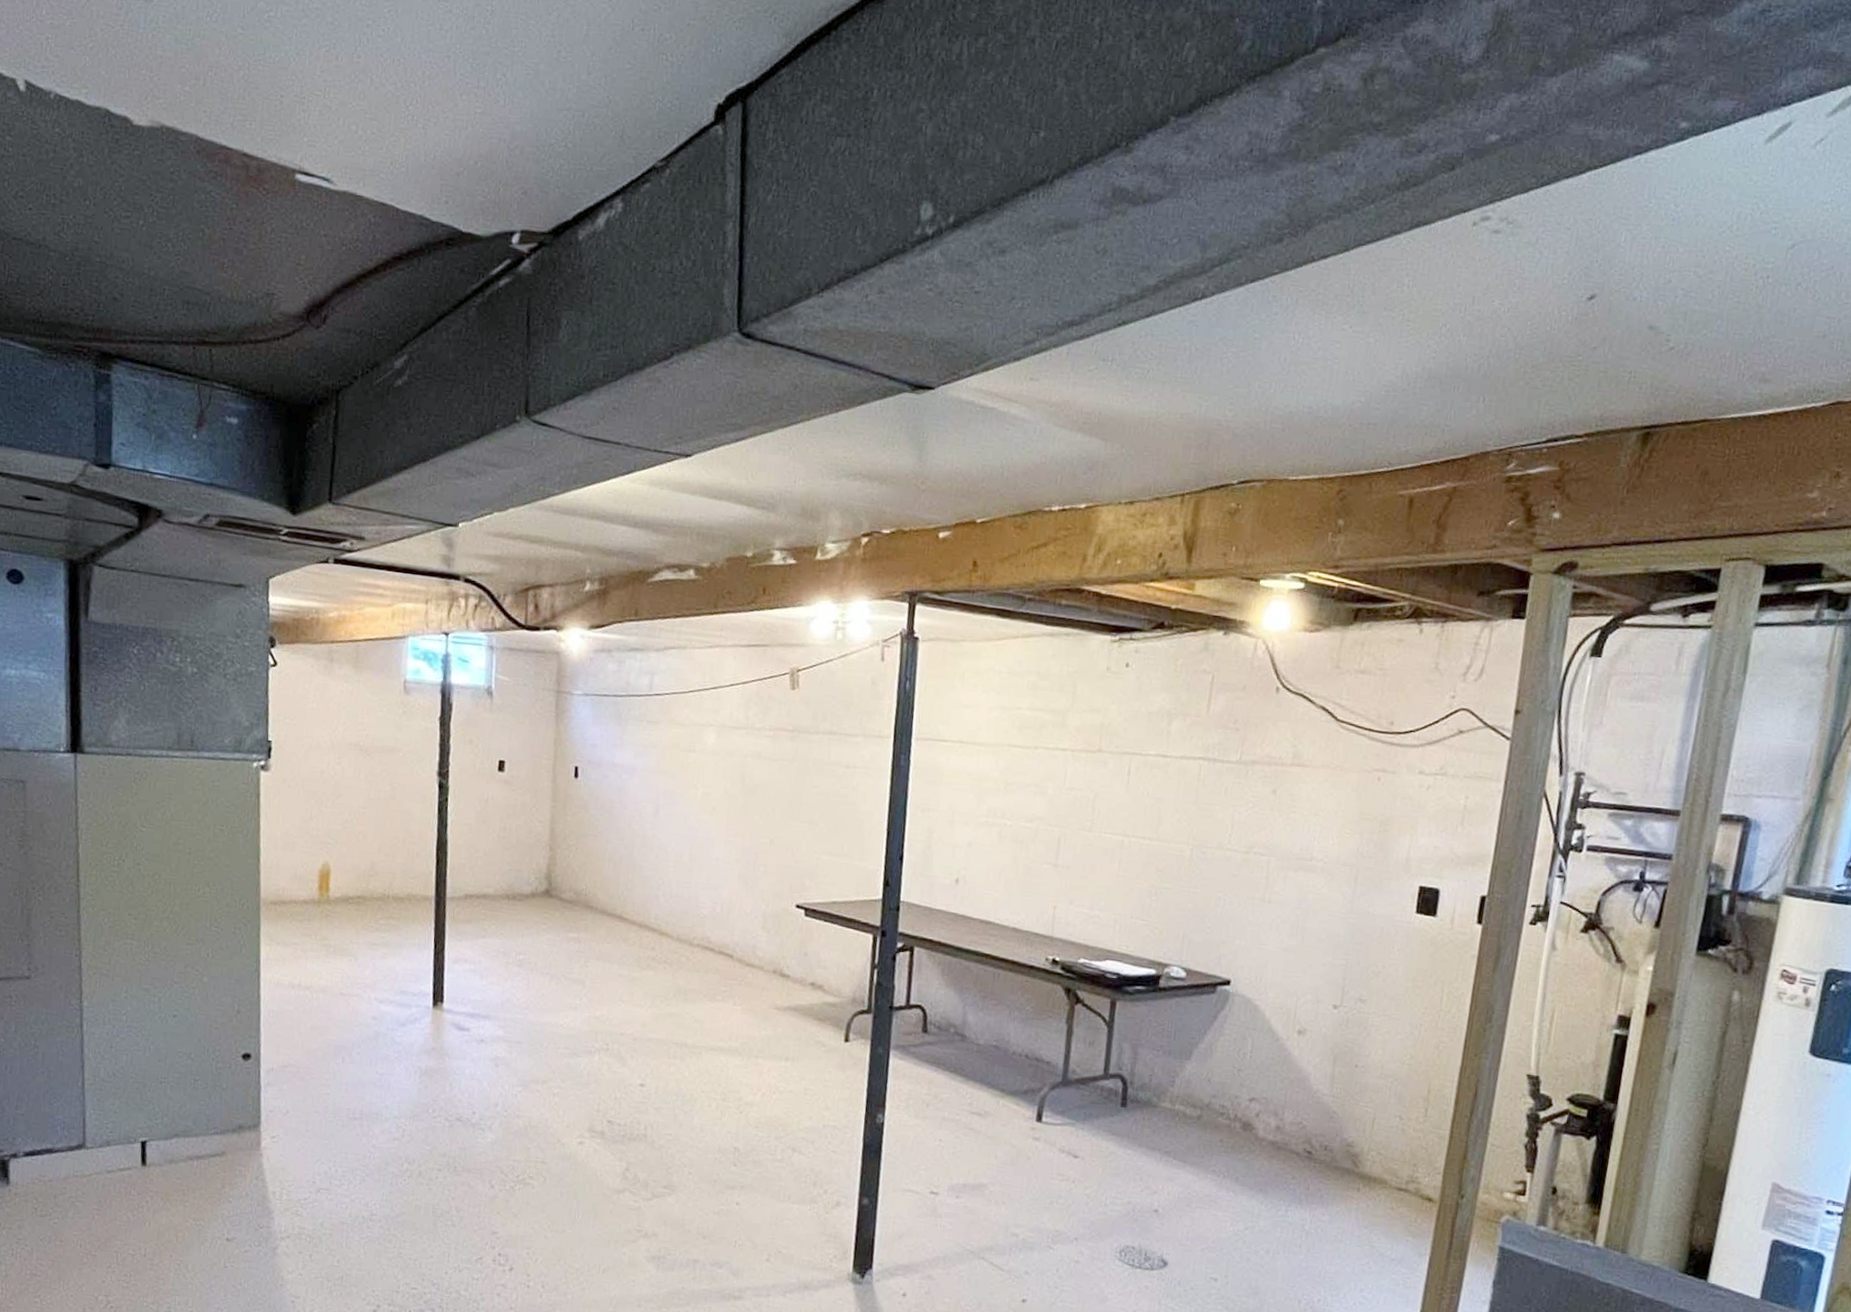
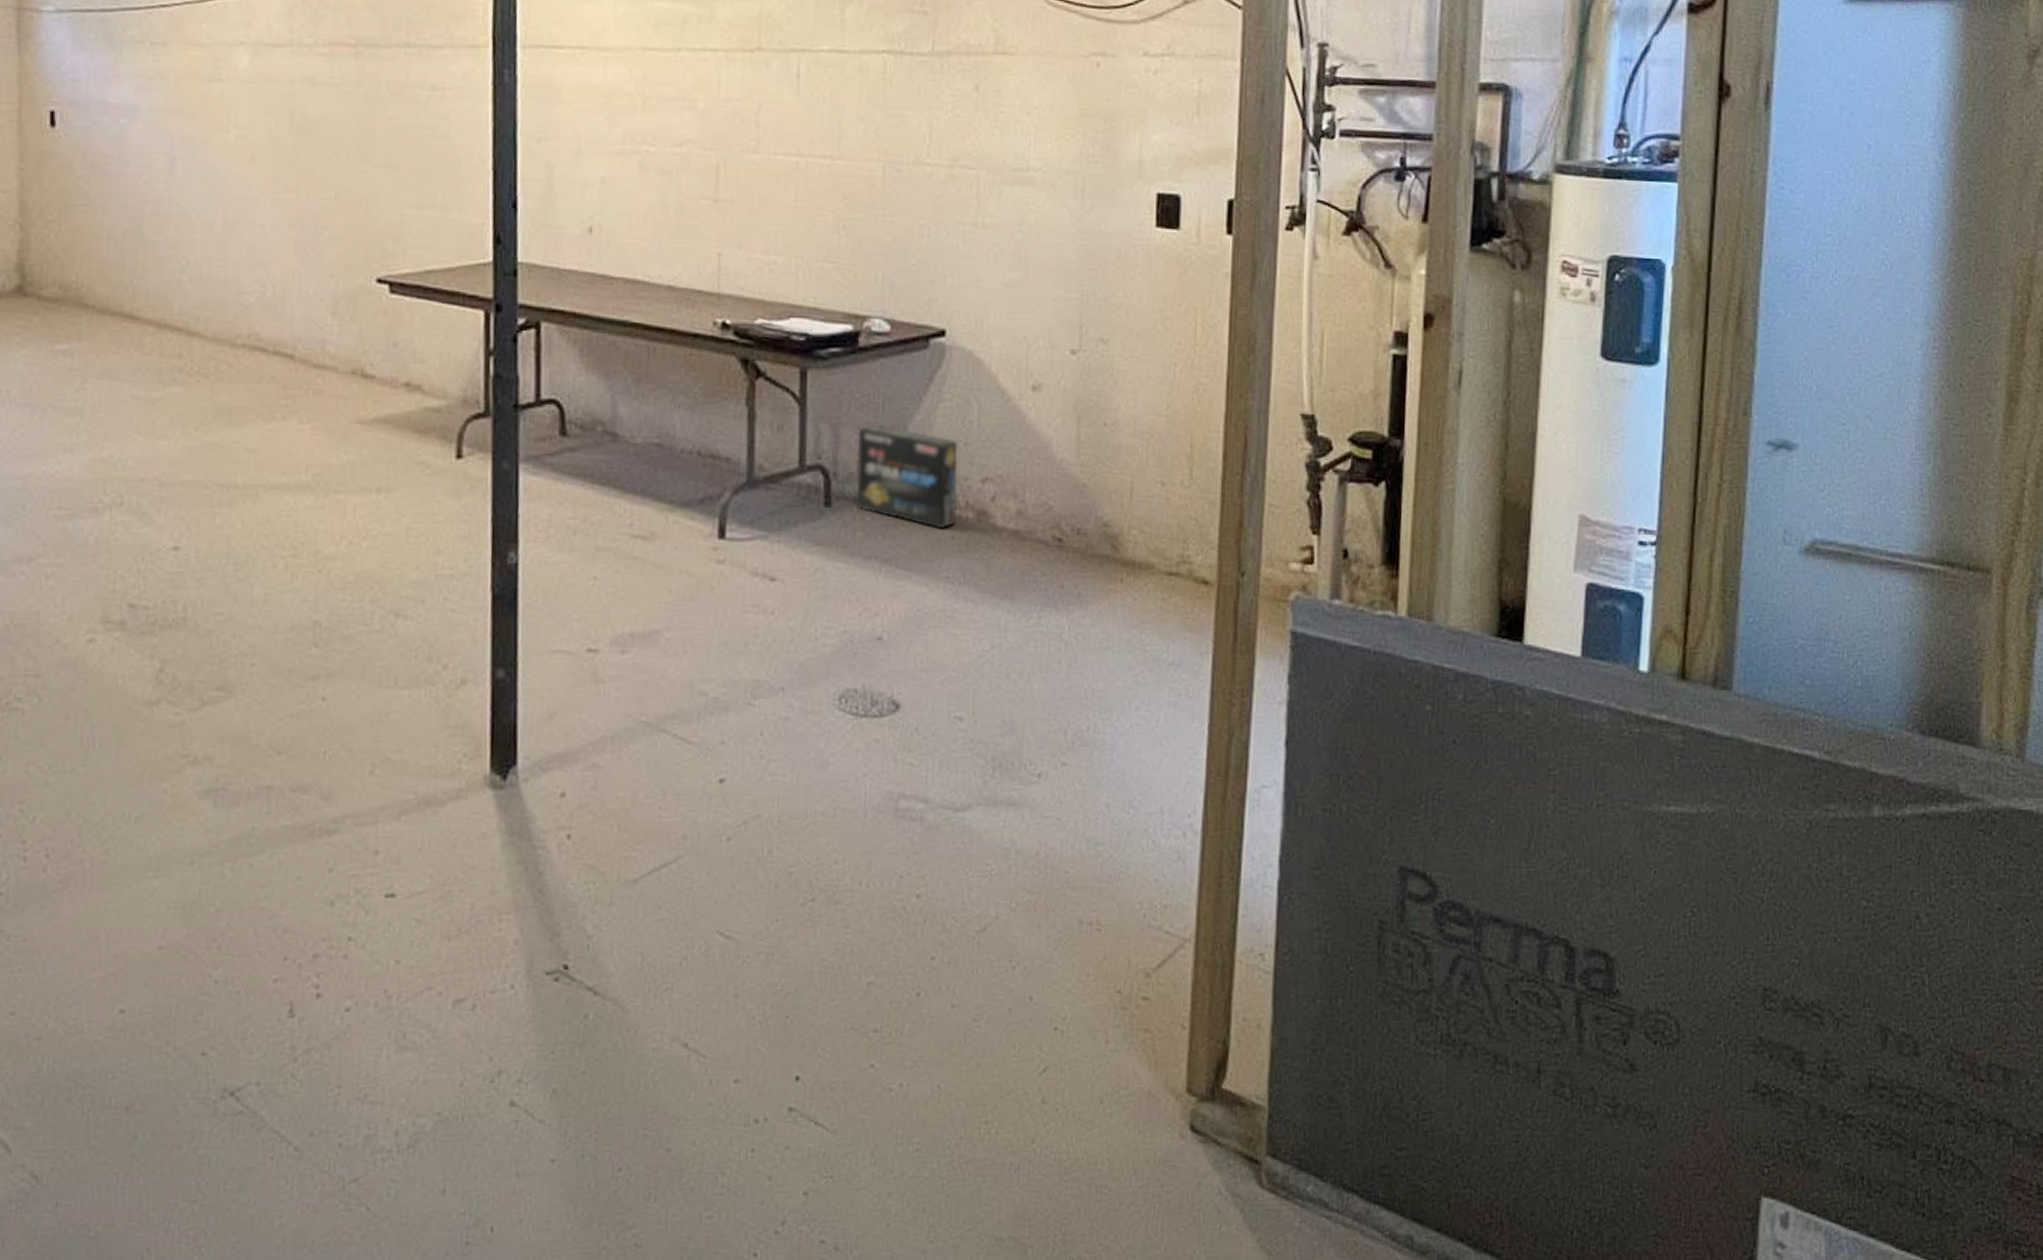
box: none [1146,1047,1233,1133] -> present [856,424,959,529]

